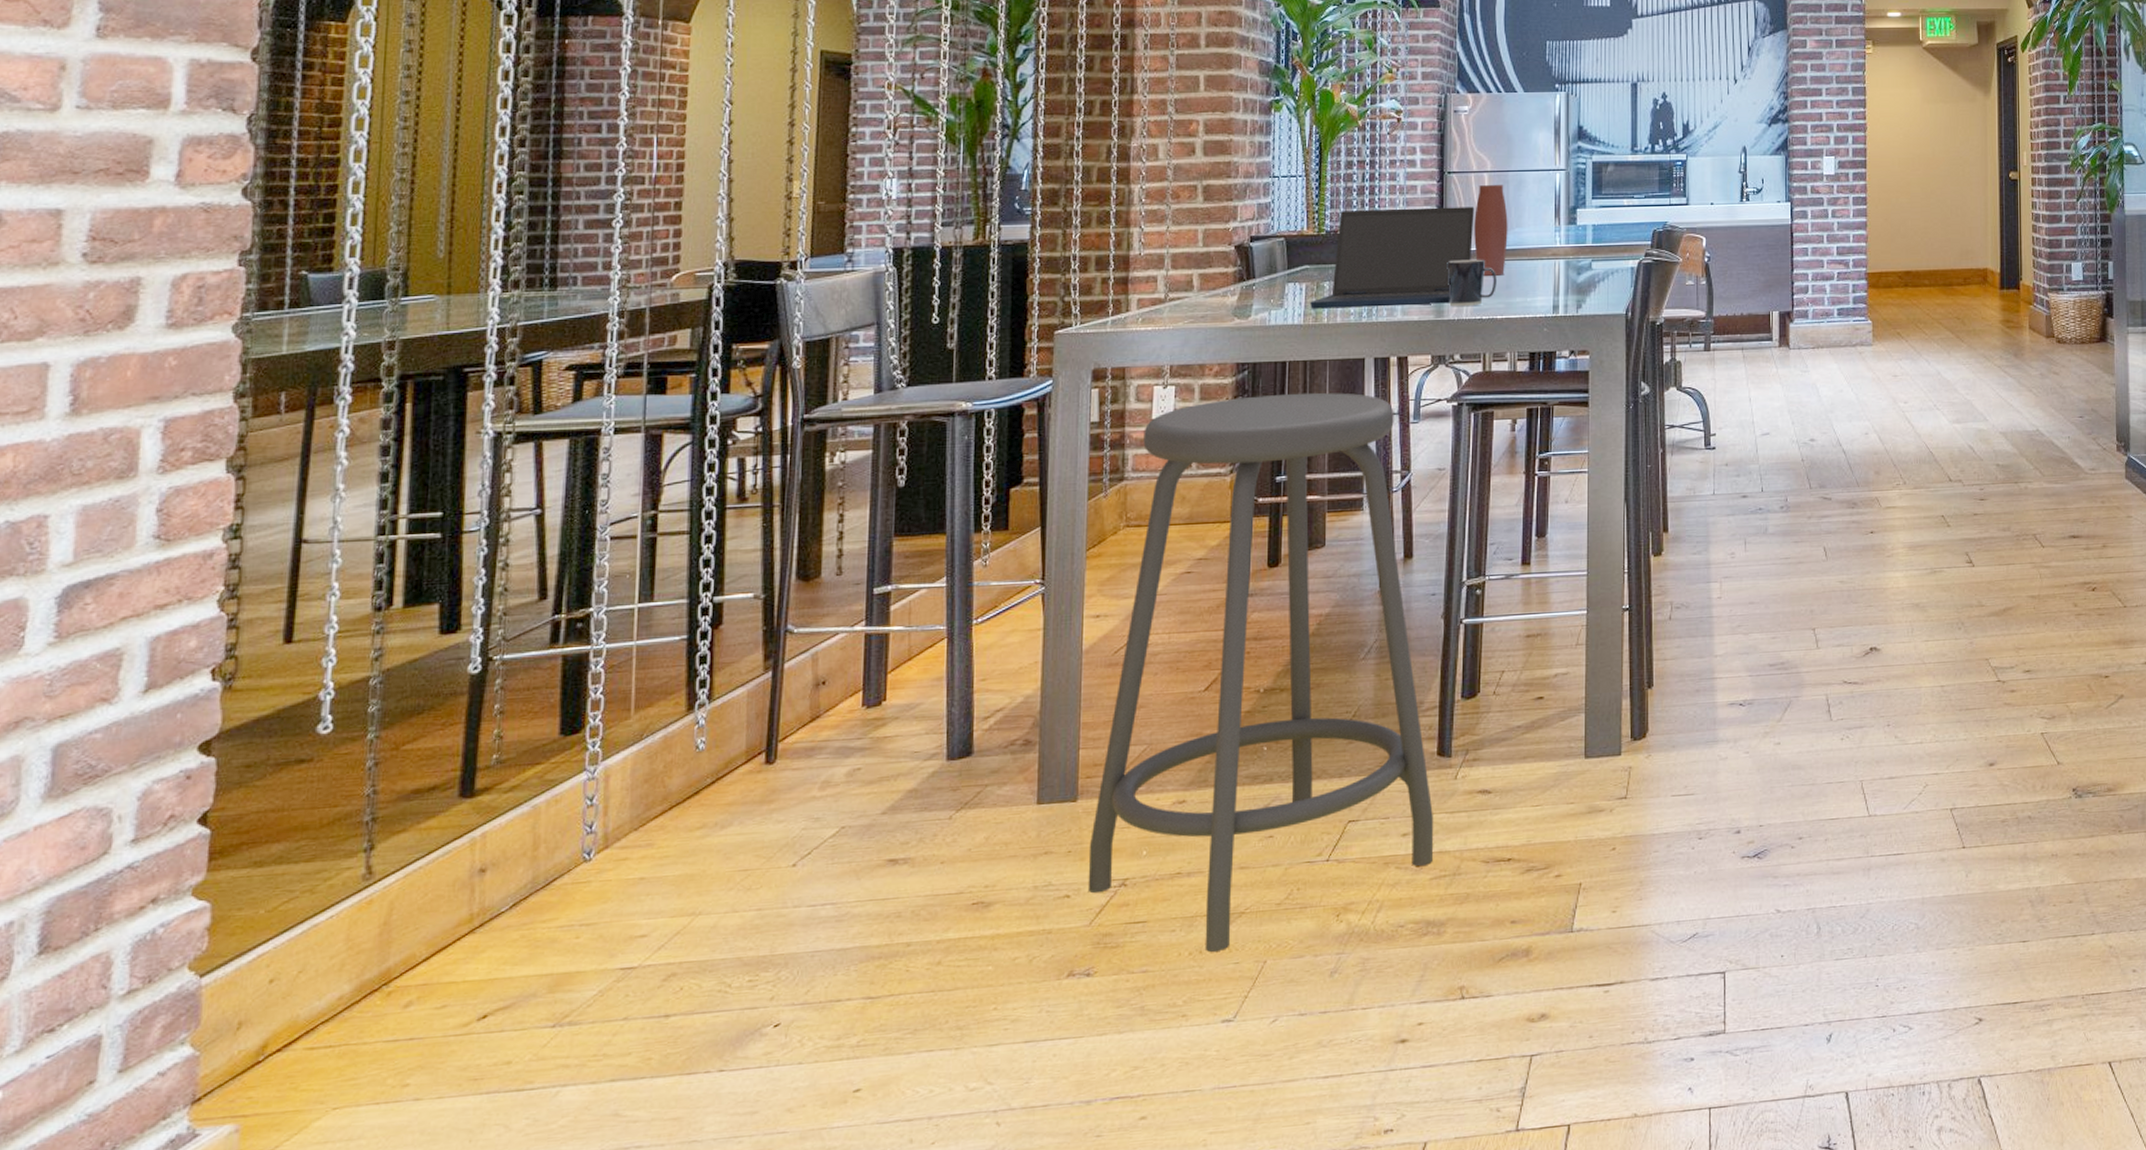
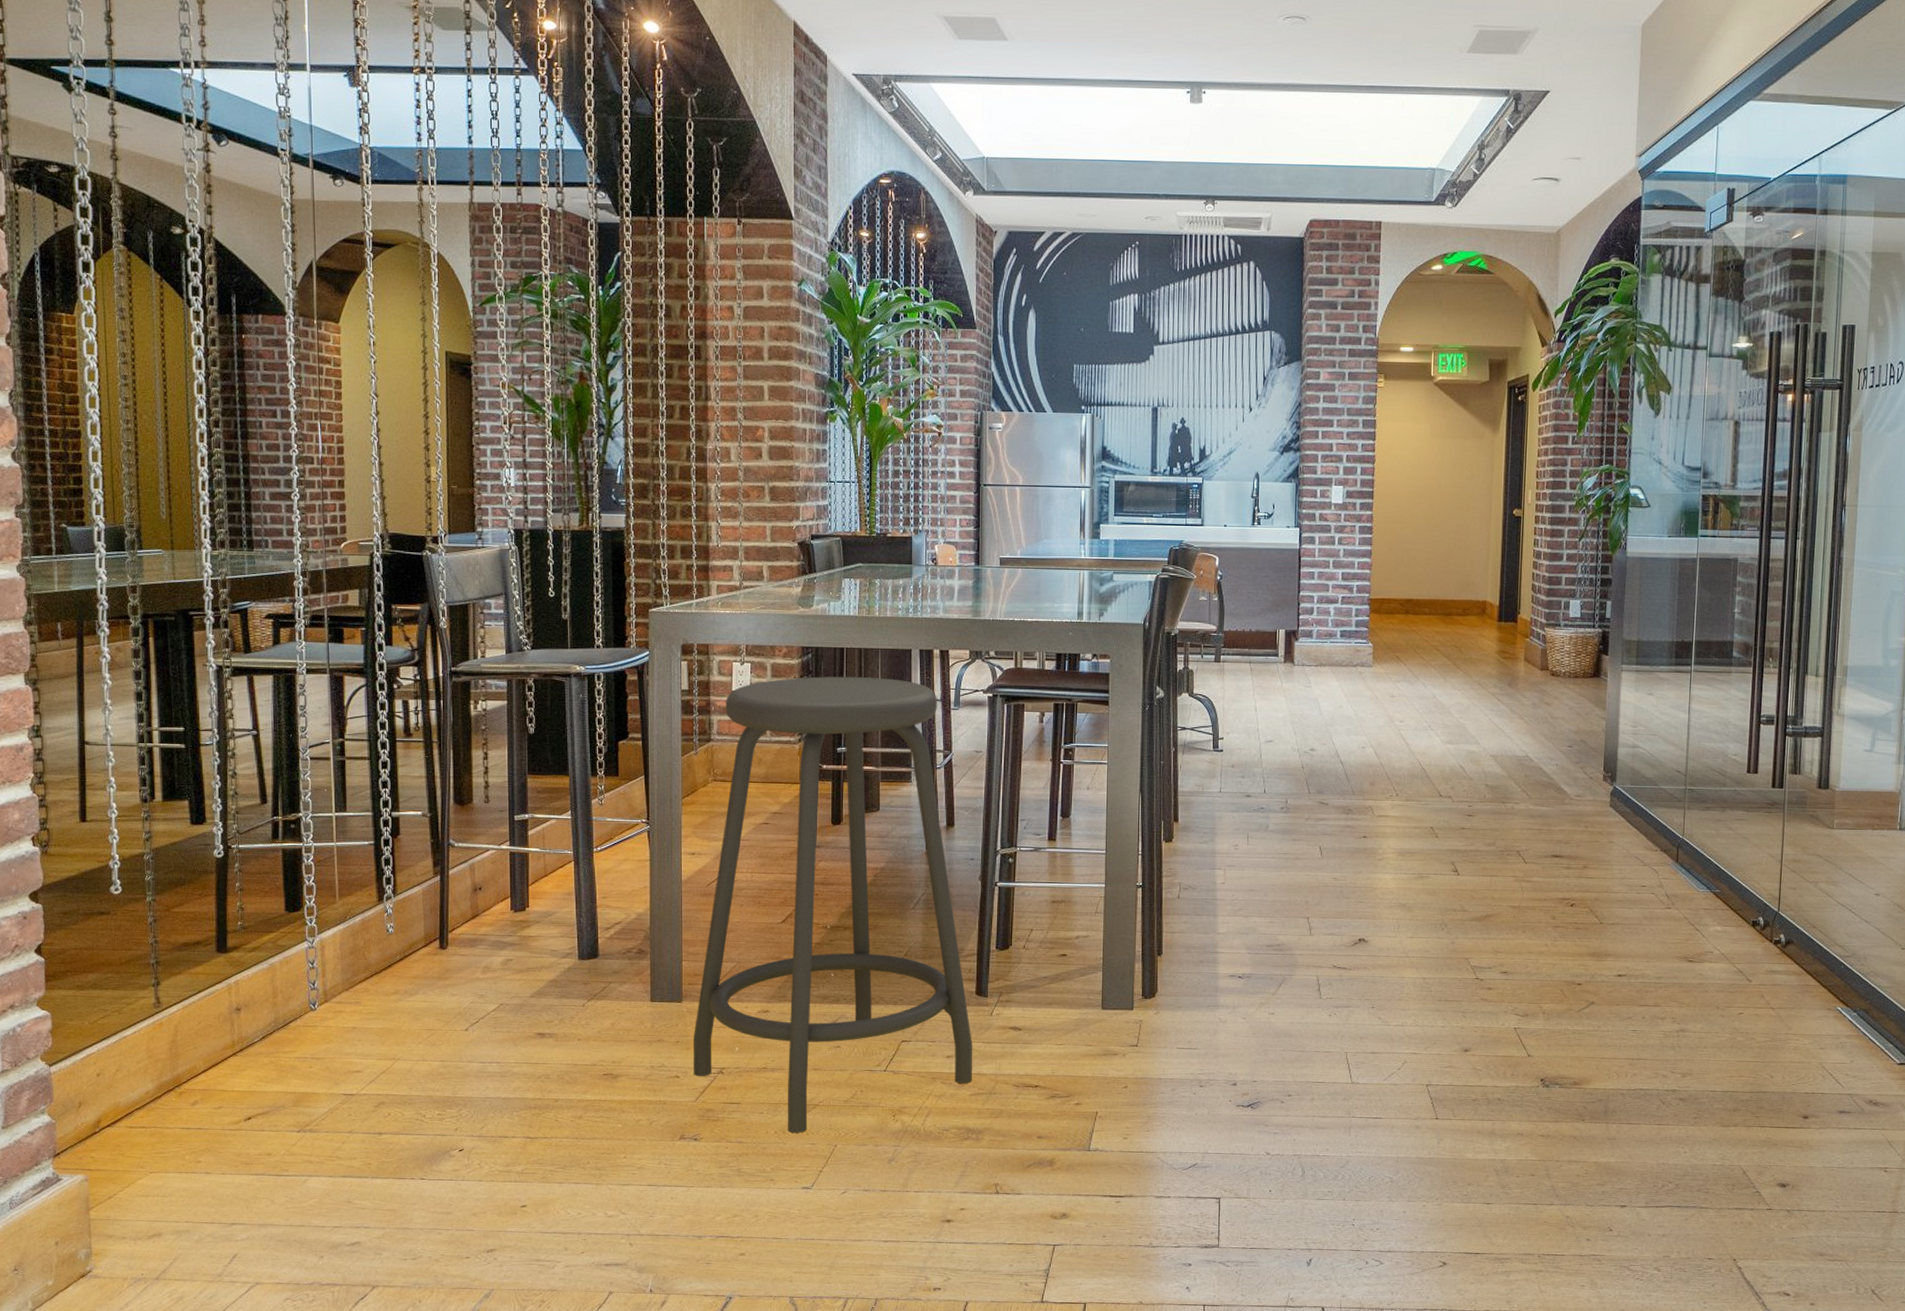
laptop: present [1310,207,1475,309] -> none [864,515,1008,605]
mug: present [1447,259,1497,307] -> none [983,565,1027,609]
vase: present [1474,184,1508,277] -> none [1007,497,1038,583]

